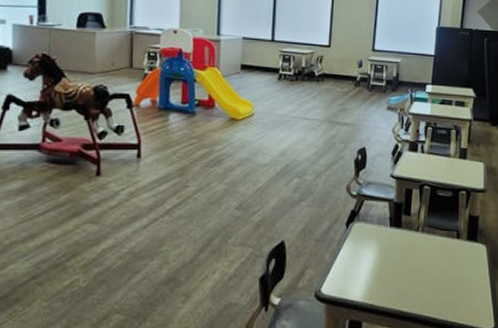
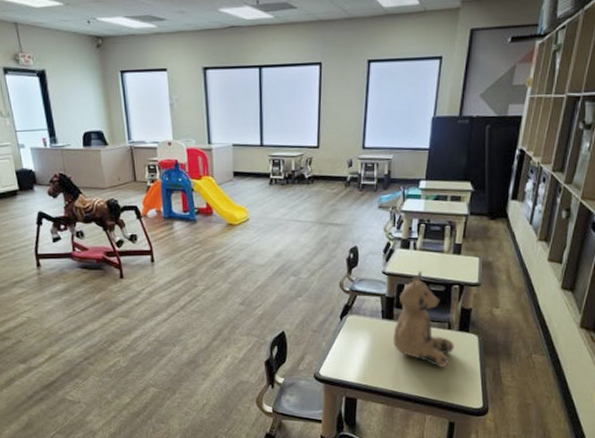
teddy bear: none [400,175,463,282] -> present [392,270,454,367]

